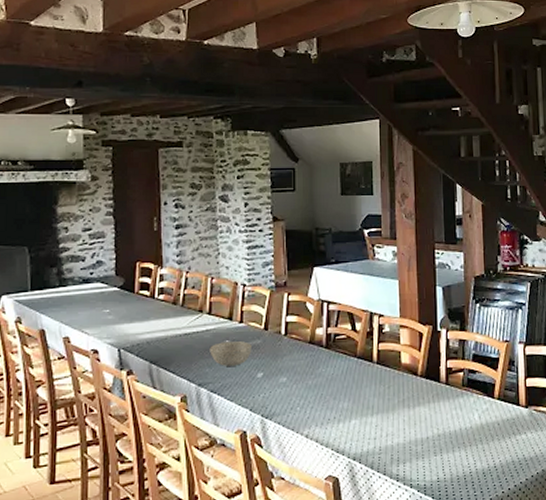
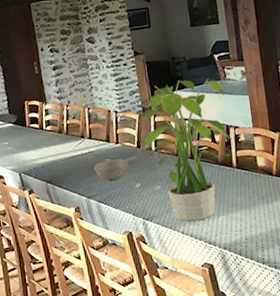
potted plant: none [272,255,373,424] -> present [144,78,230,222]

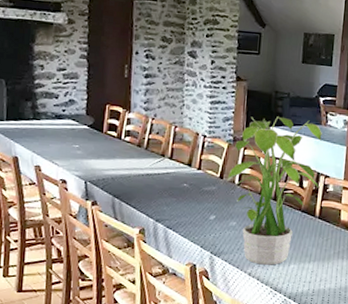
bowl: present [93,159,129,181] -> none [168,185,207,207]

